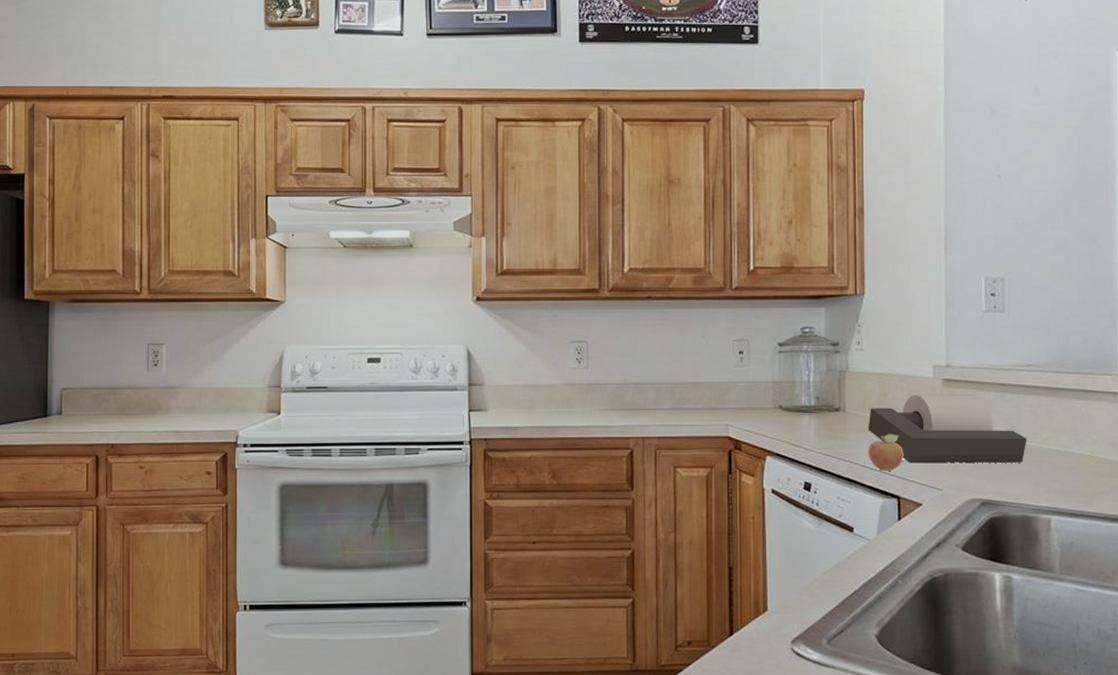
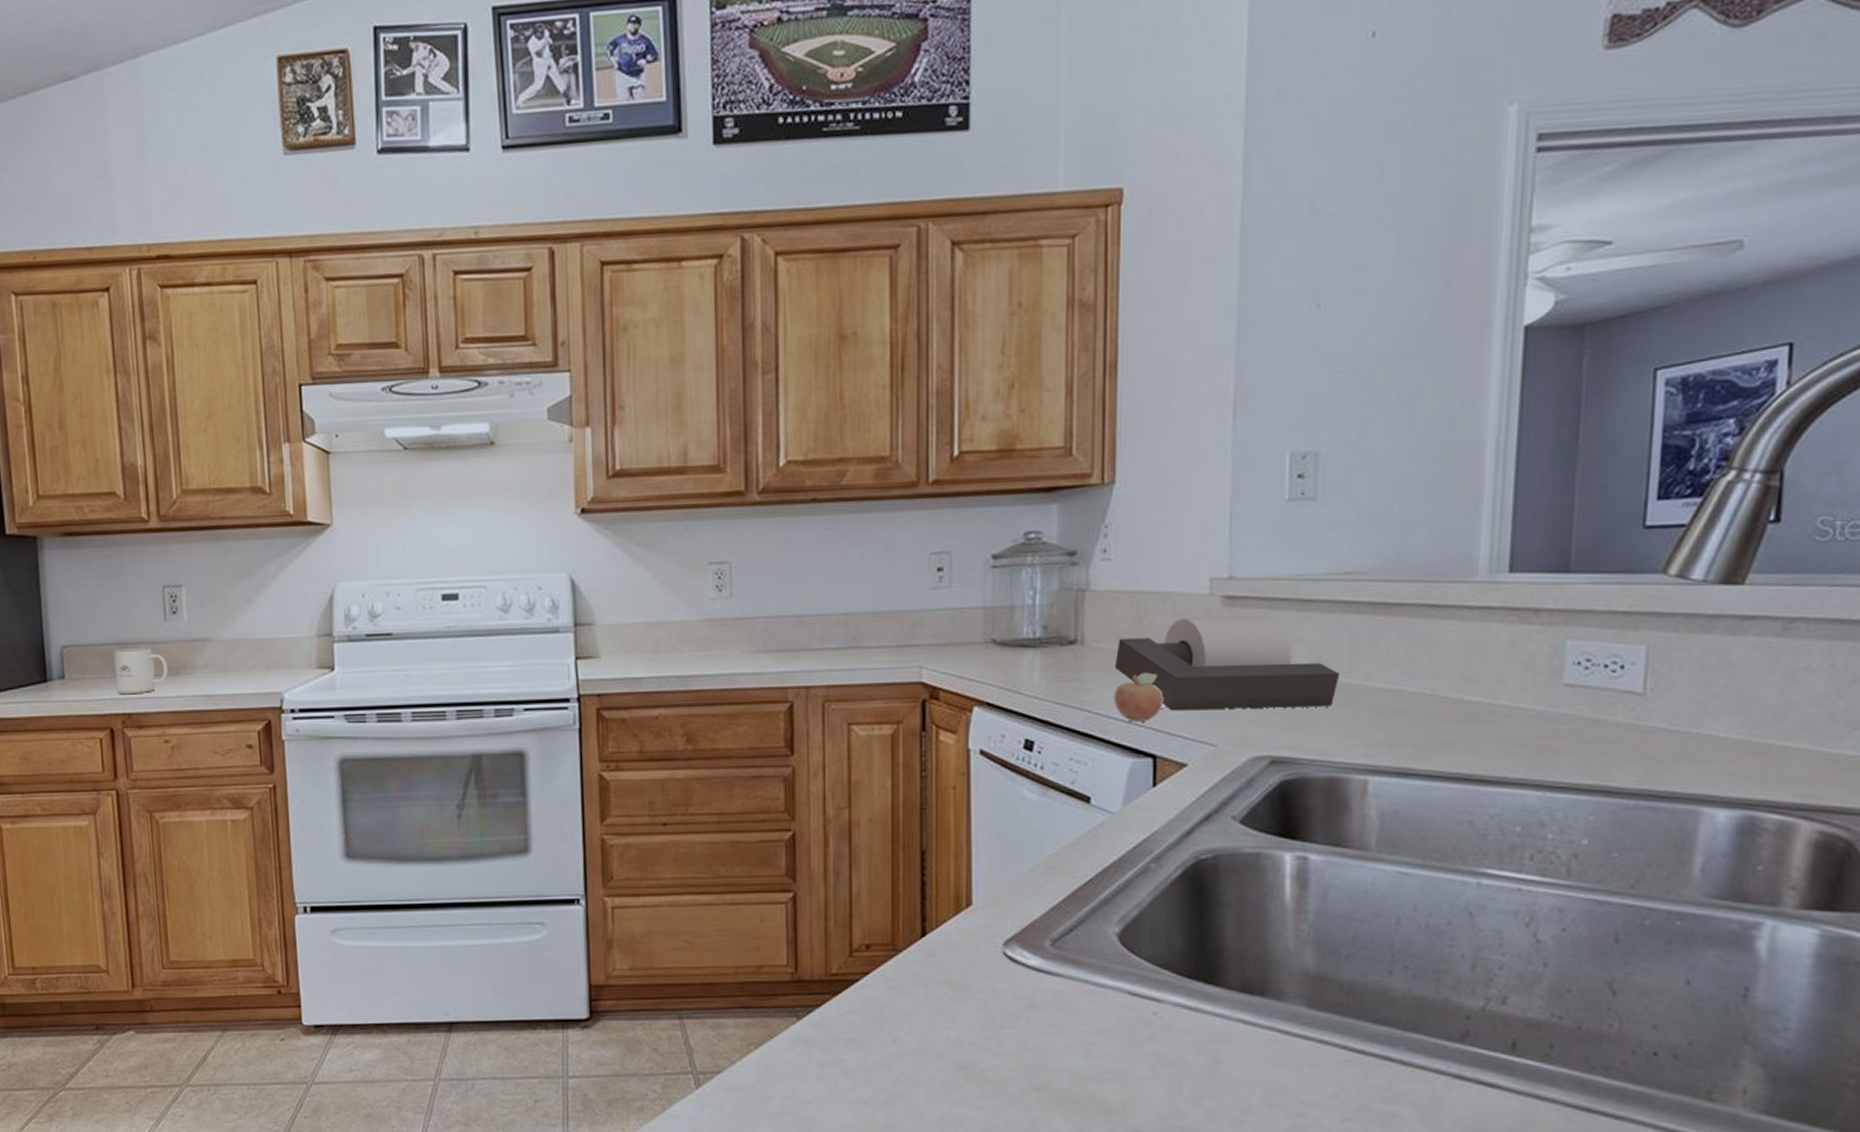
mug: none [102,391,147,429] -> present [113,647,168,695]

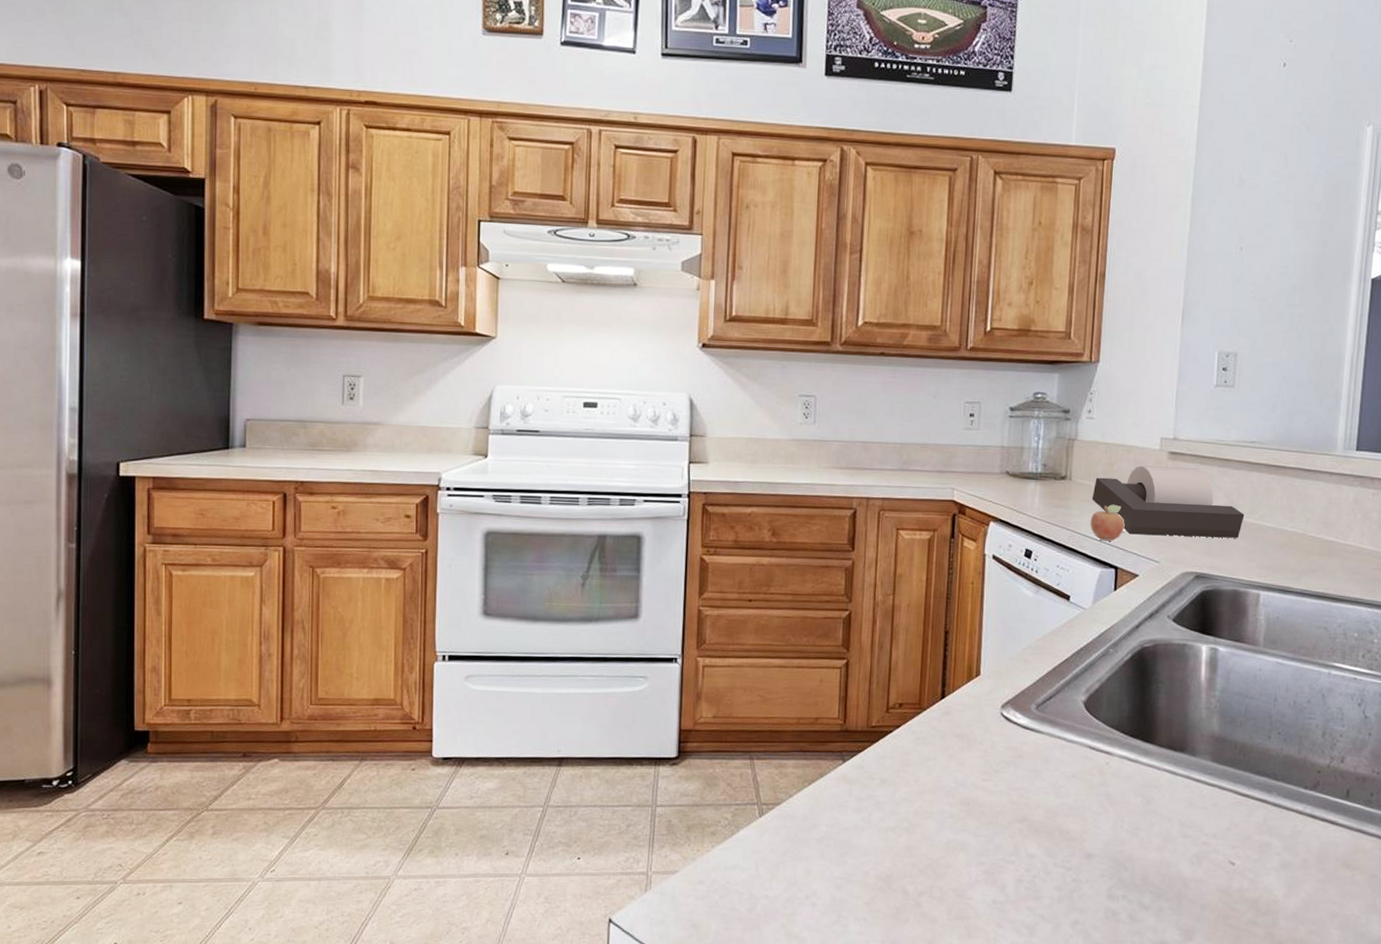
mug: present [113,647,168,695] -> none [291,425,341,466]

